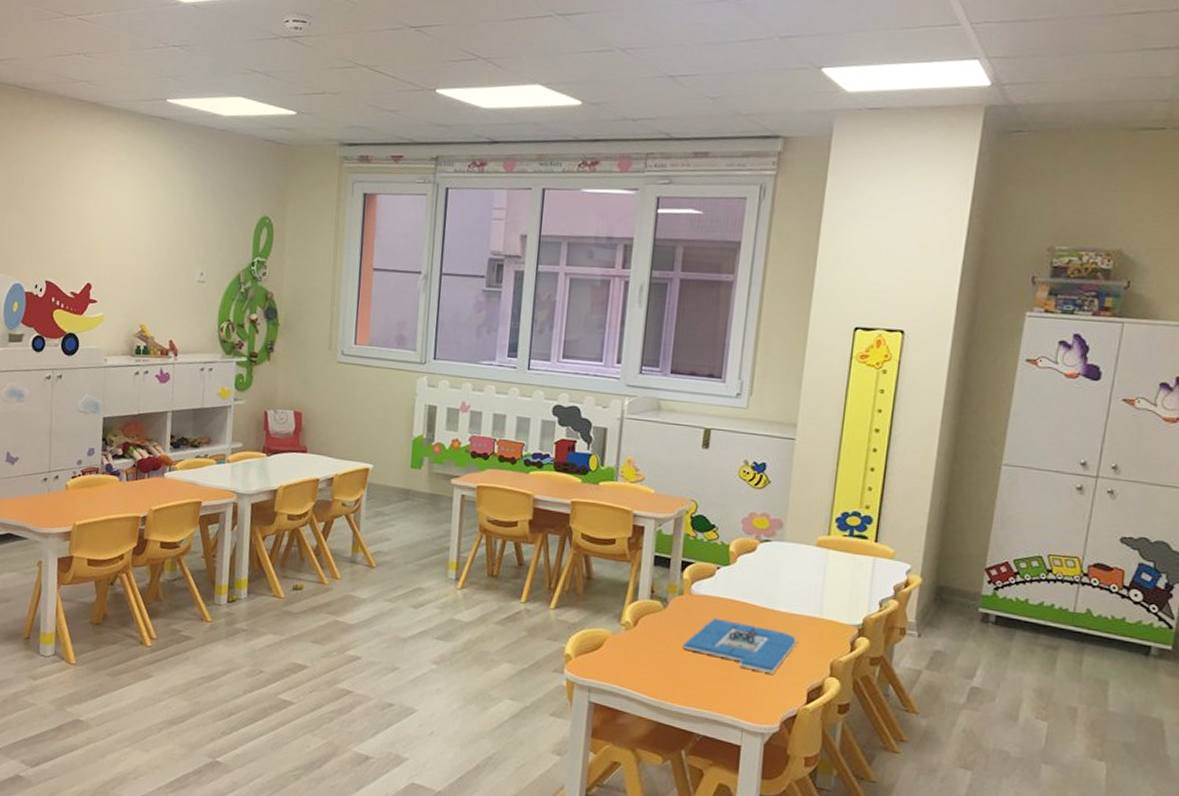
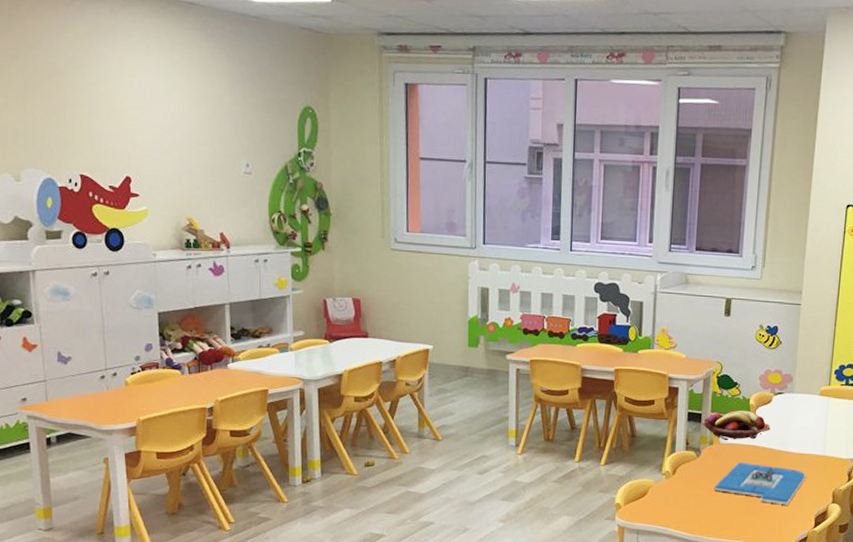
fruit basket: none [671,557,754,593] -> present [702,410,771,441]

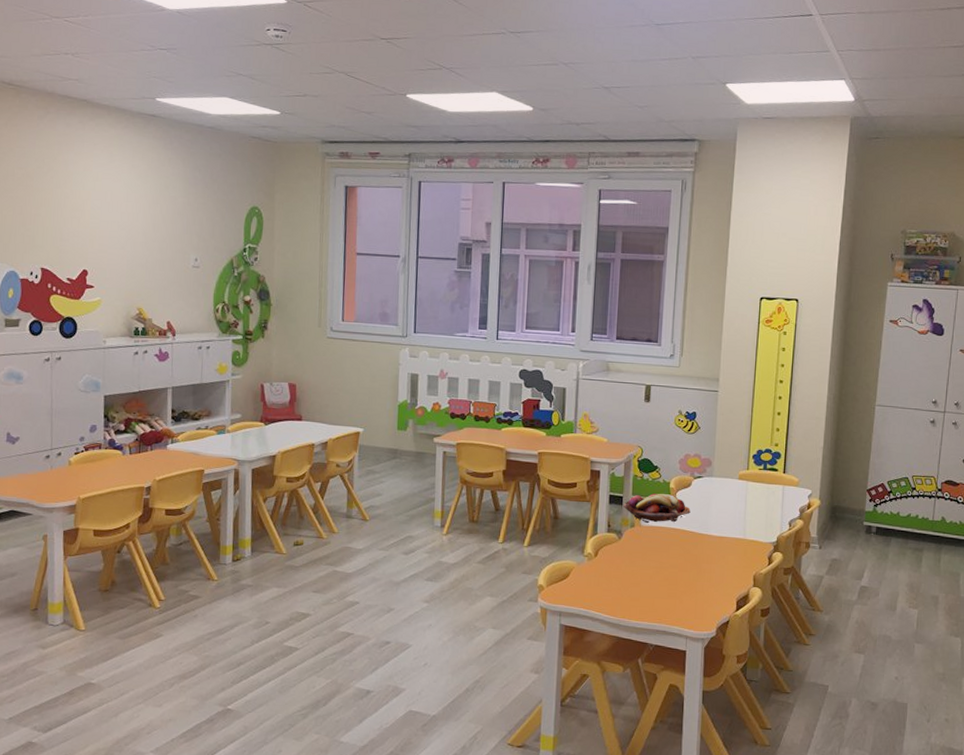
board game: present [713,462,807,505] -> none [635,544,727,588]

